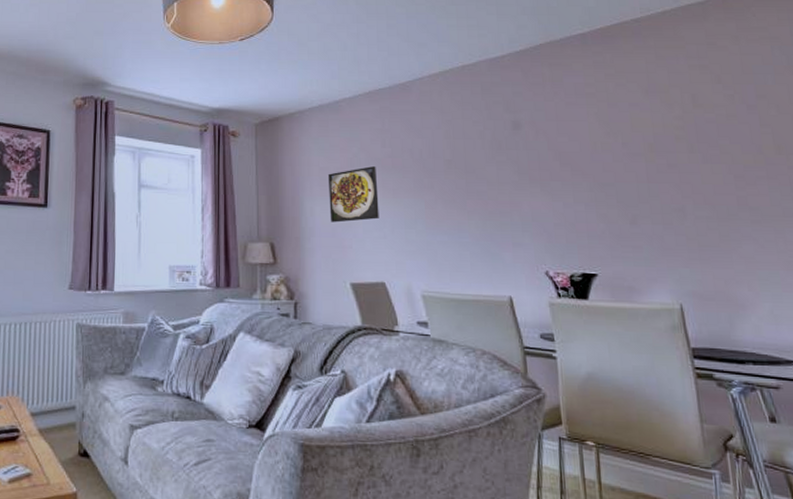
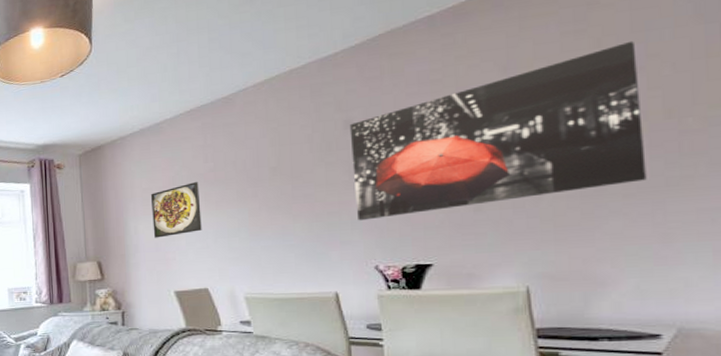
wall art: none [517,81,768,224] -> present [349,40,647,221]

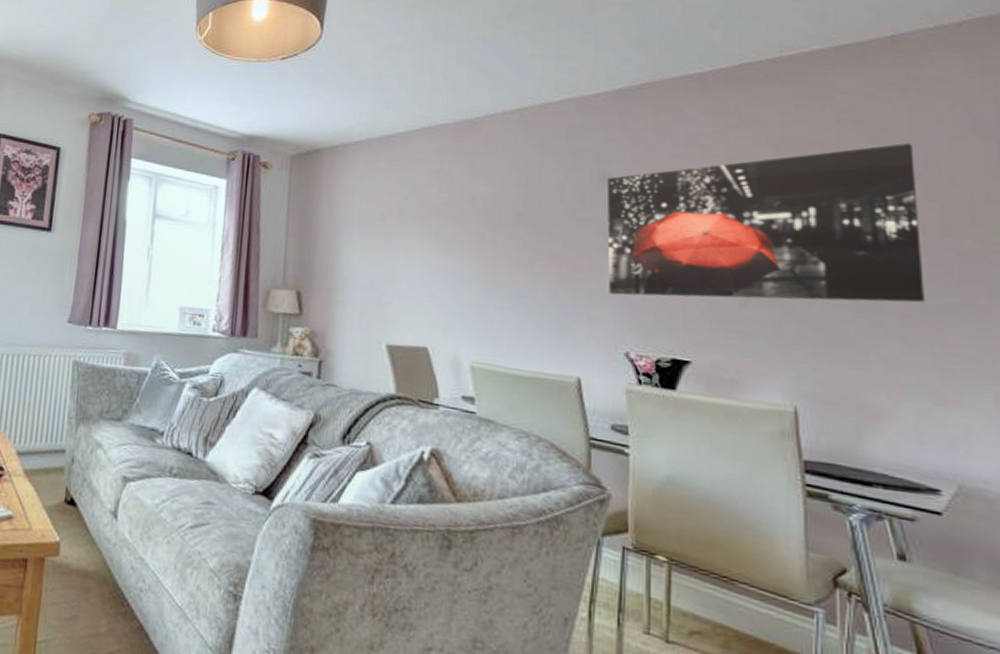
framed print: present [150,182,202,238] -> none [369,213,429,275]

